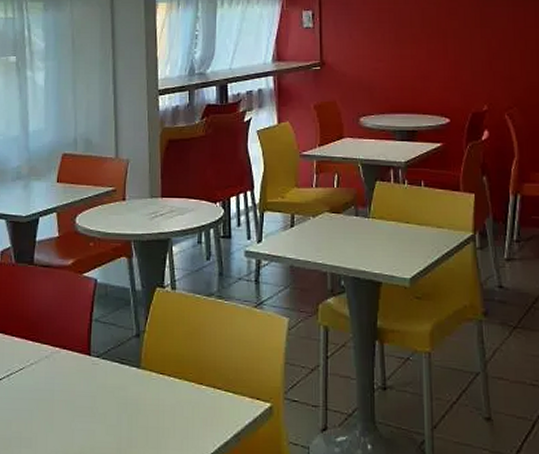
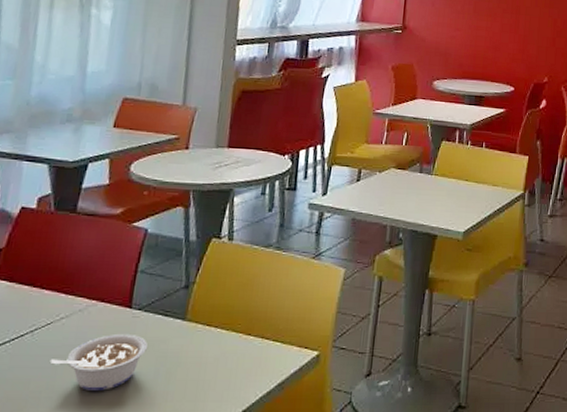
legume: none [26,380,108,434] -> present [49,333,147,391]

